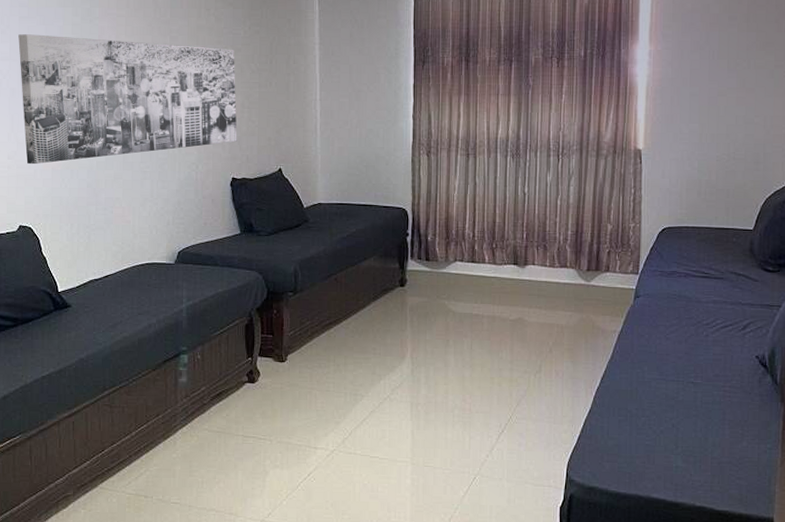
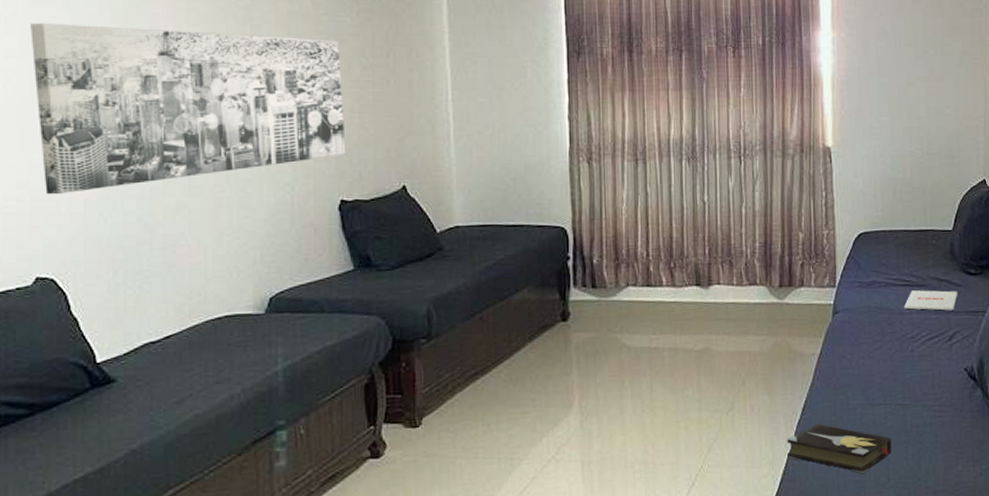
hardback book: none [585,392,681,440] -> present [786,423,891,474]
magazine: none [701,282,754,302] -> present [903,290,957,311]

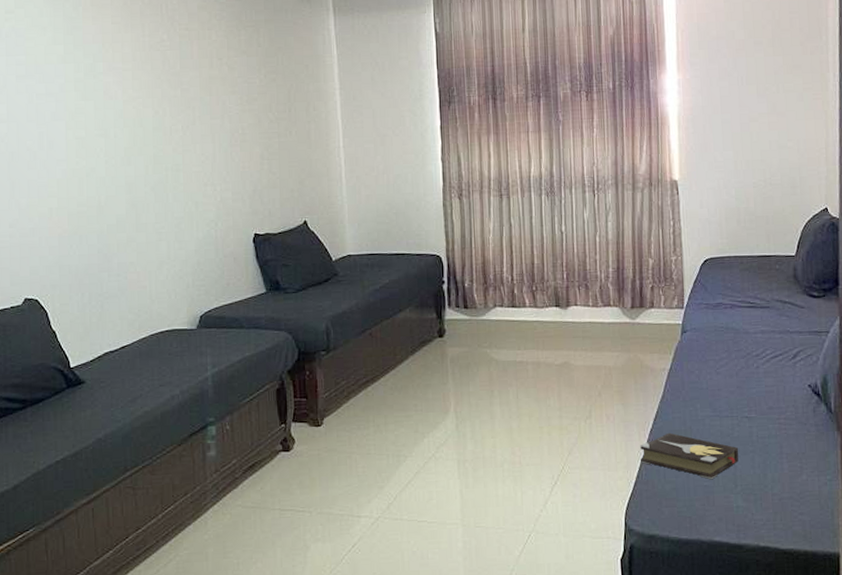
wall art: present [30,23,346,195] -> none [16,93,258,232]
magazine: present [903,290,957,311] -> none [748,311,801,331]

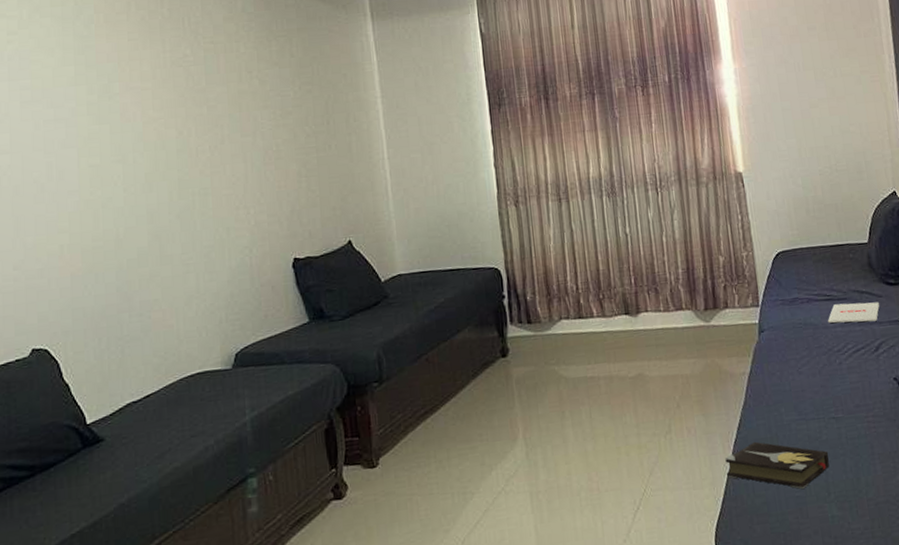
magazine: none [748,311,801,331] -> present [827,302,879,324]

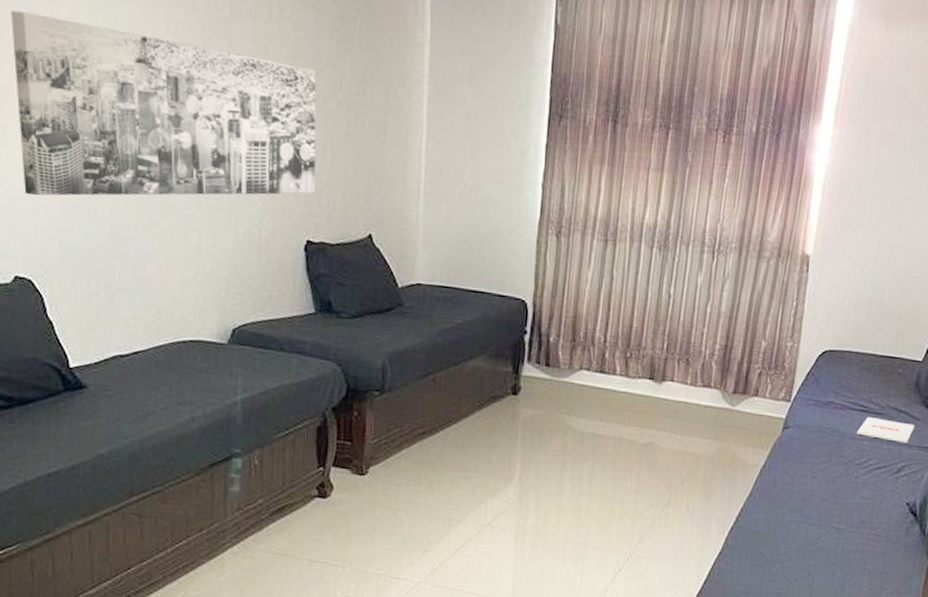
wall art: none [20,112,296,274] -> present [11,10,317,196]
hardback book: present [725,441,829,490] -> none [714,533,820,588]

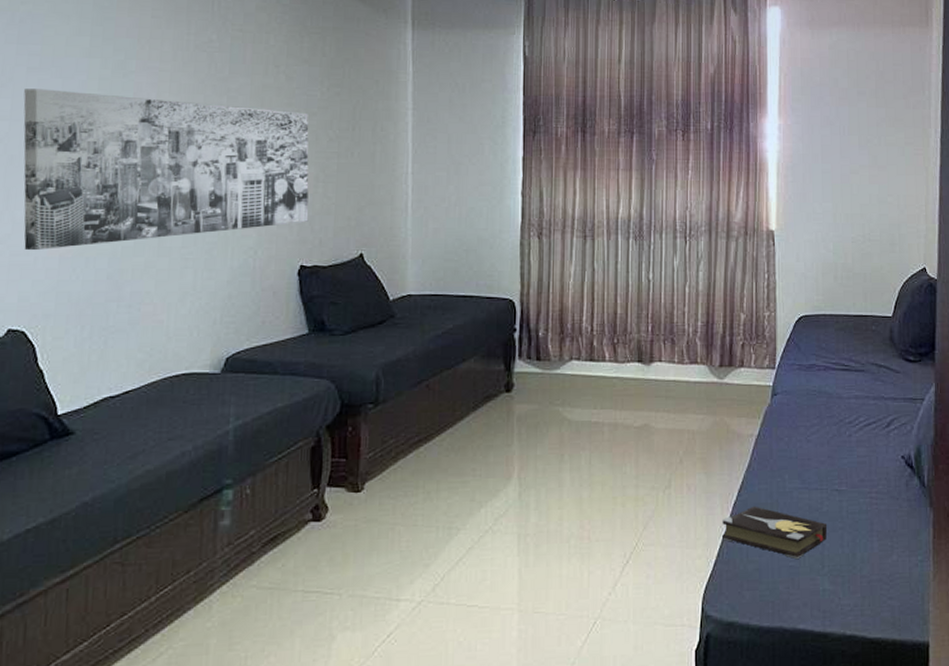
hardback book: none [714,533,820,588] -> present [721,506,827,560]
magazine: present [856,417,914,443] -> none [842,375,896,397]

